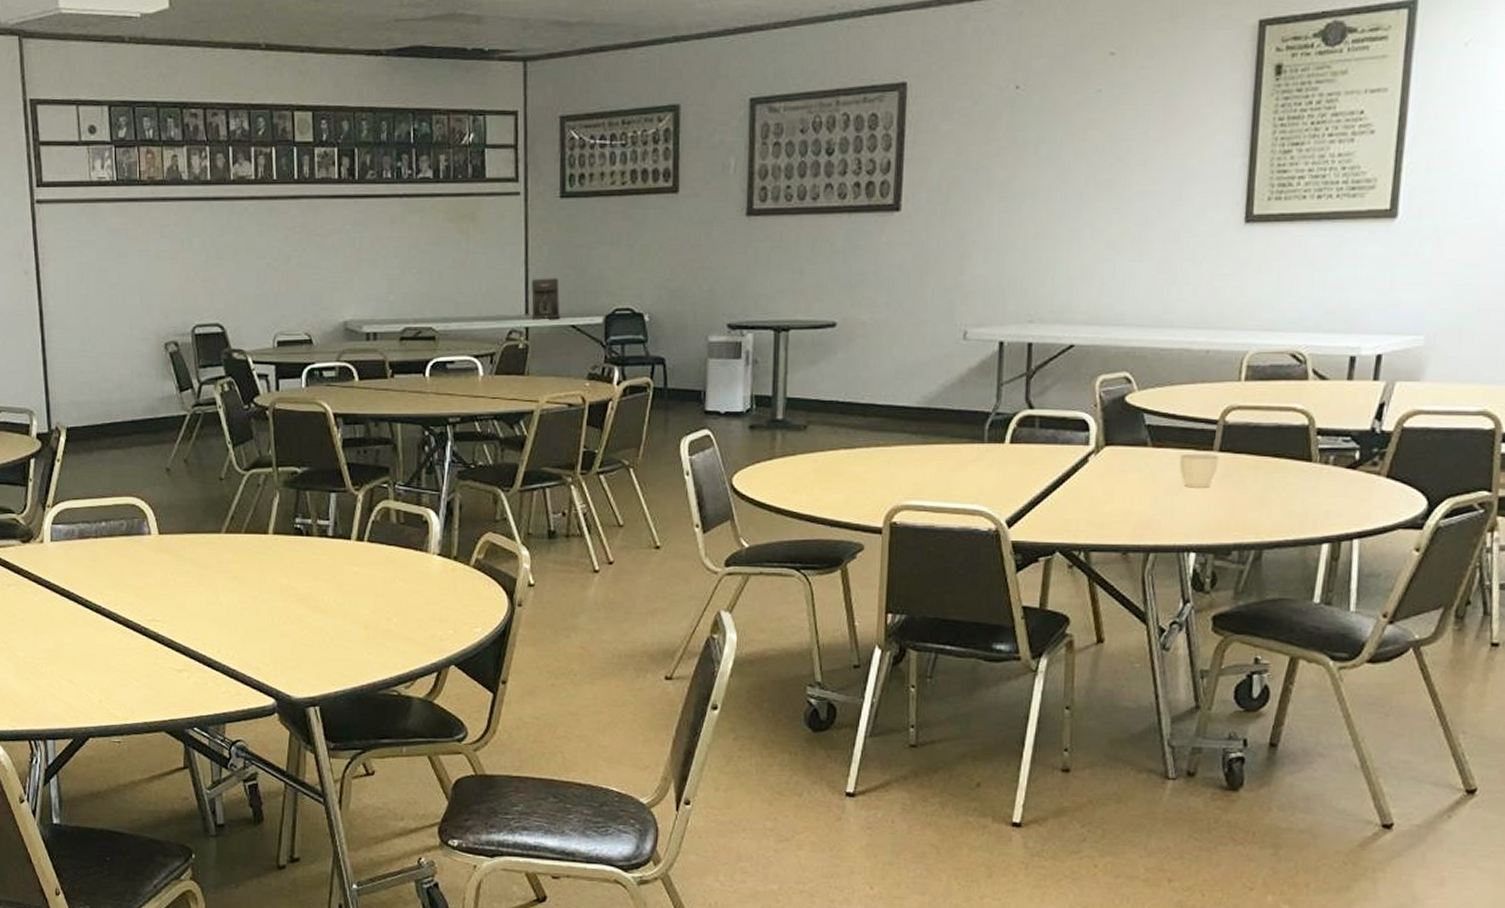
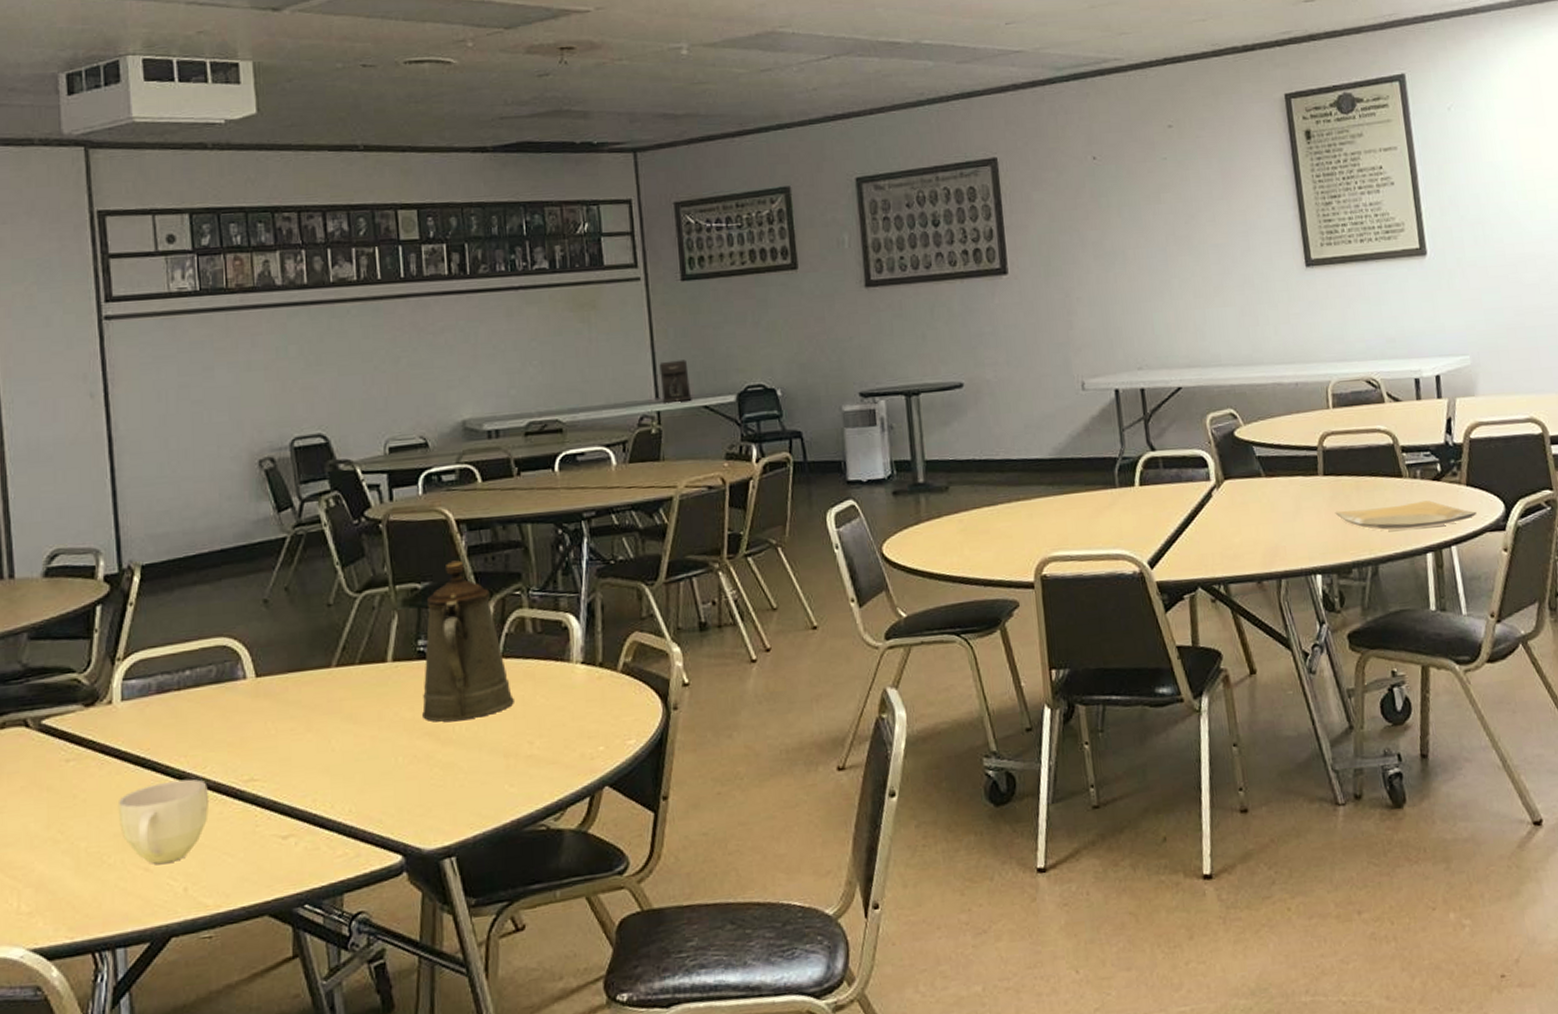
cup: none [48,612,120,679] -> present [117,779,210,865]
coffee pot: none [297,449,376,593] -> present [422,559,514,722]
cup: present [1180,453,1219,488] -> none [1291,478,1326,513]
plate: none [1224,489,1392,518] -> present [1335,500,1477,531]

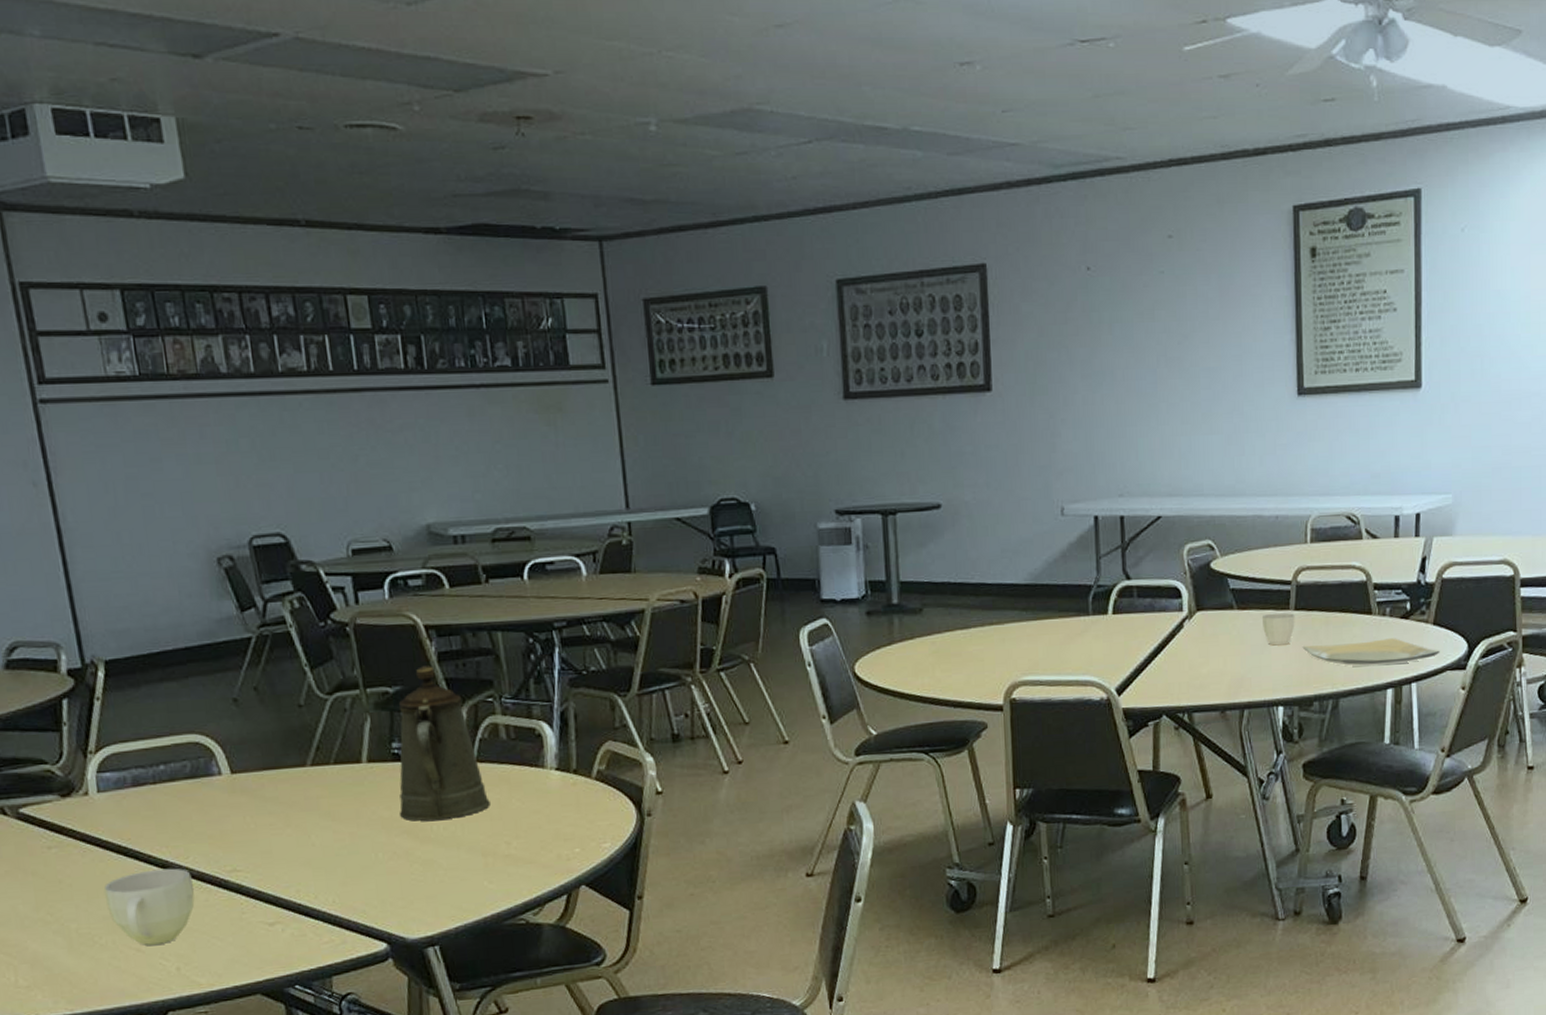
coffee maker: present [659,359,692,404] -> none [629,469,664,515]
cup: none [1291,478,1326,513] -> present [1263,612,1295,646]

